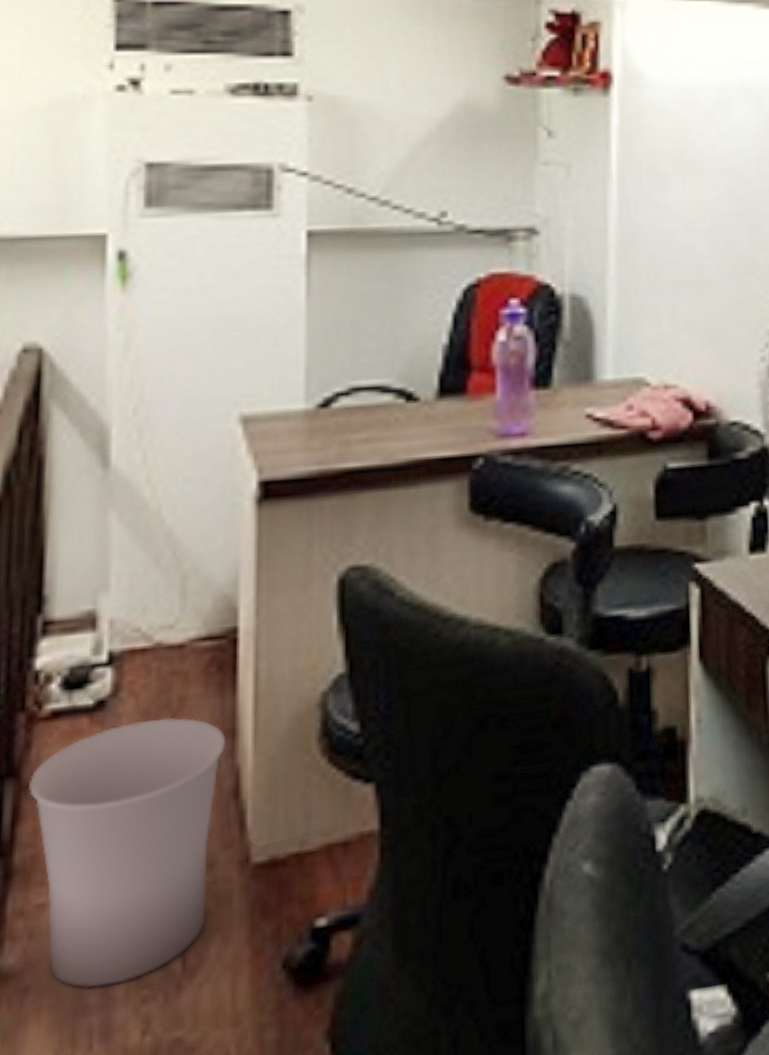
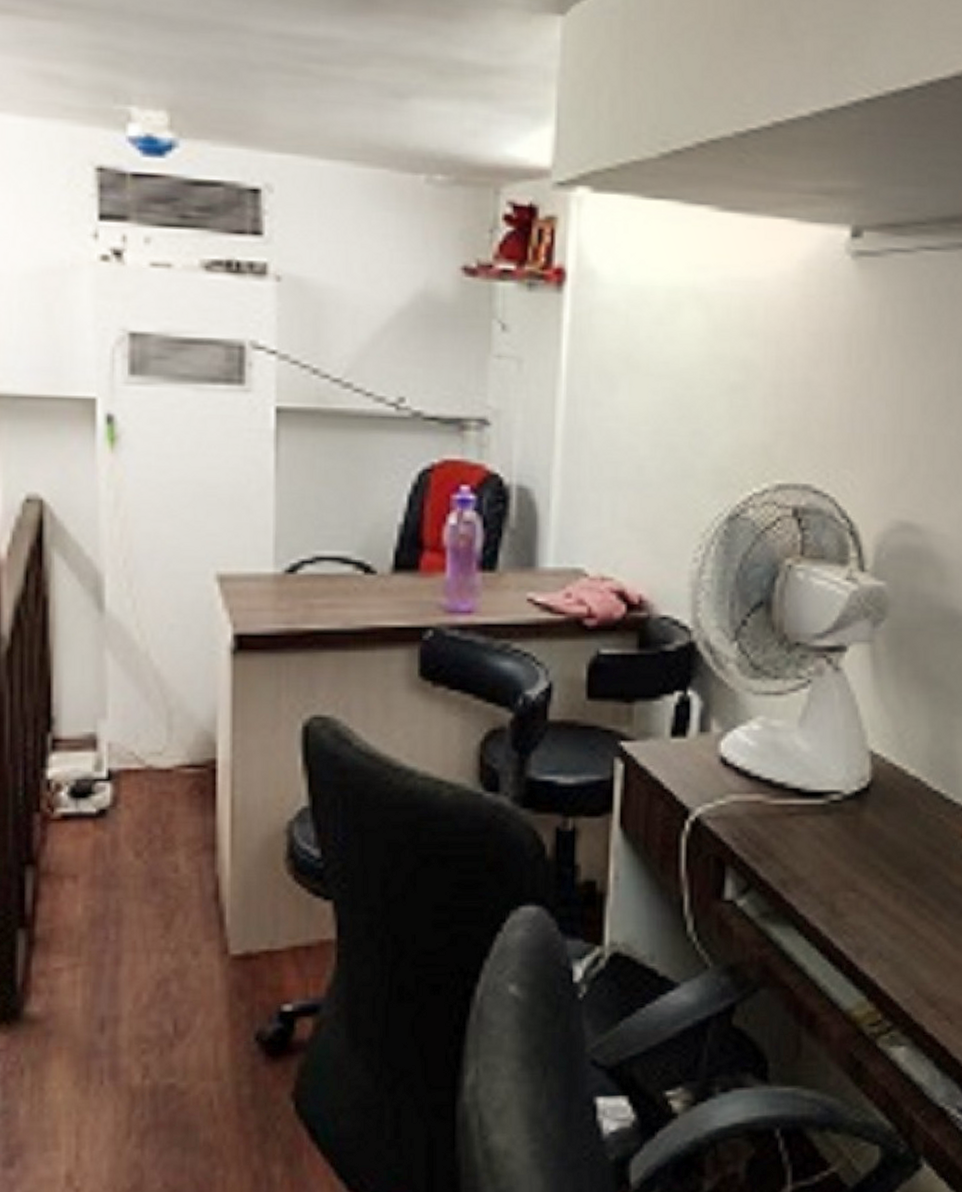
waste bin: present [29,717,225,988] -> none [46,829,207,1037]

